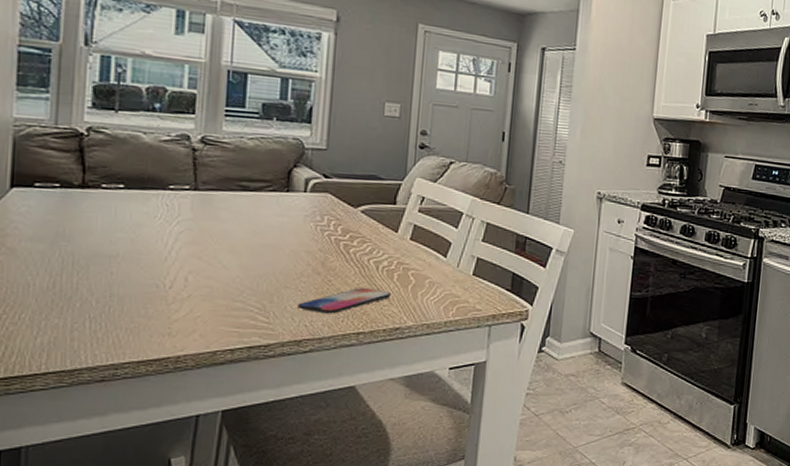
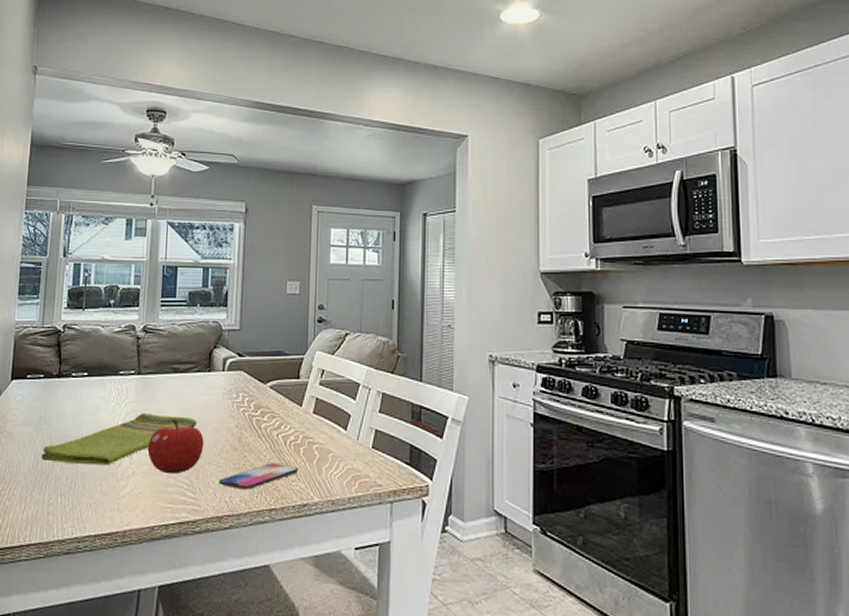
dish towel: none [59,231,271,288] -> present [41,412,197,466]
fruit: none [207,240,280,298] -> present [147,419,204,475]

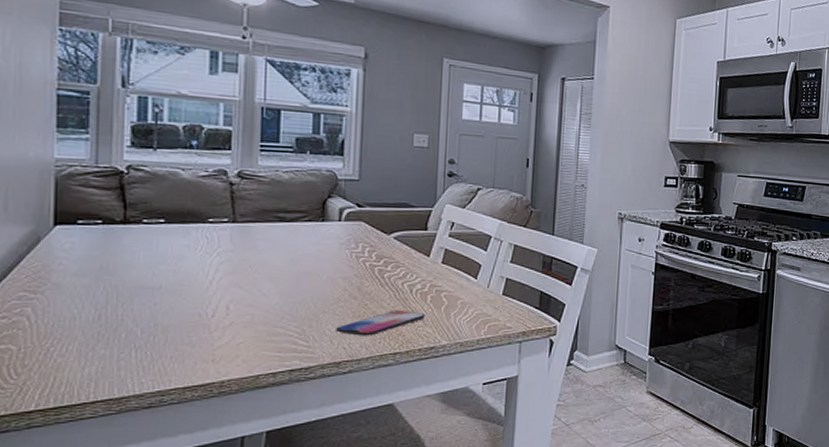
dish towel: present [41,412,197,466] -> none [104,262,308,317]
fruit: present [147,419,204,475] -> none [248,269,318,324]

